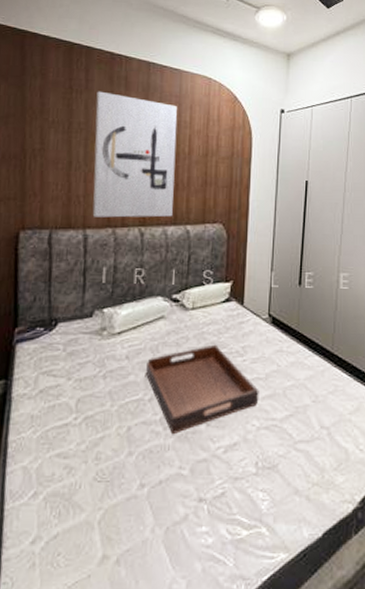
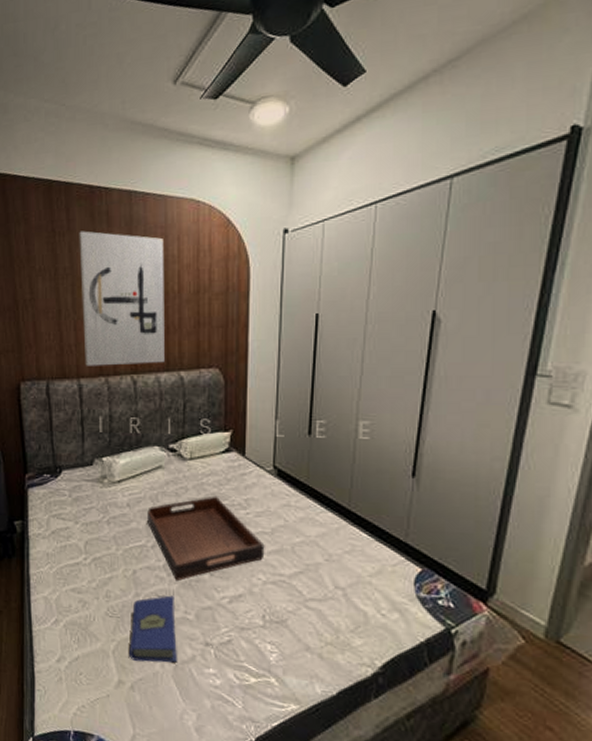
hardcover book: none [116,451,170,529] -> present [128,595,178,663]

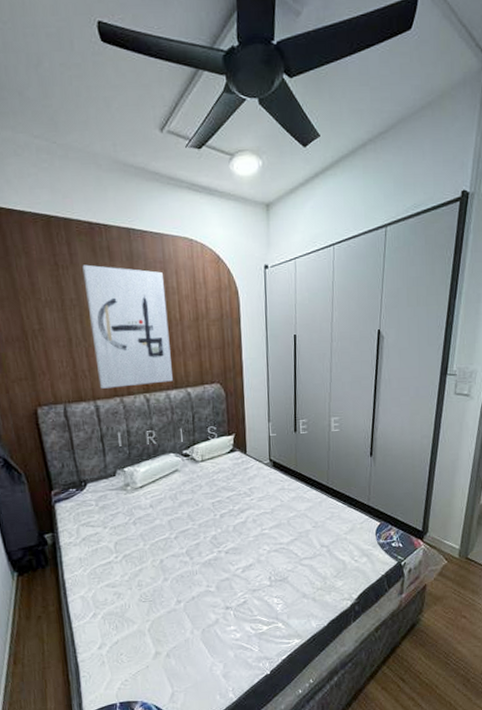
hardcover book: present [128,595,178,663] -> none [162,574,205,633]
serving tray: present [147,495,265,582] -> none [169,488,268,563]

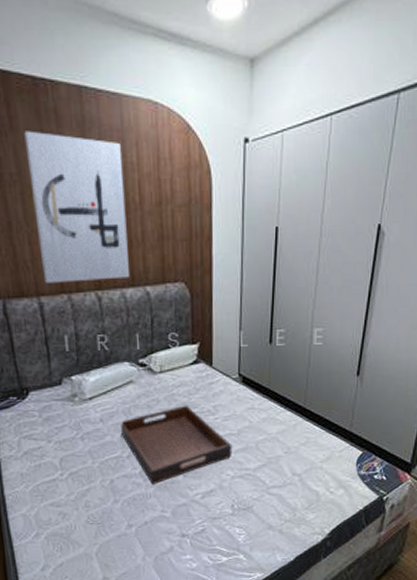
serving tray: none [169,488,268,563] -> present [121,405,232,485]

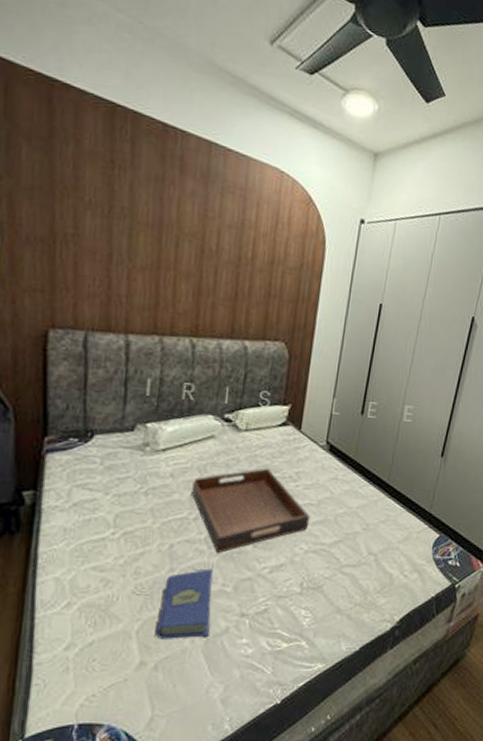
wall art: present [24,130,129,283] -> none [136,170,241,330]
hardcover book: none [111,498,158,558] -> present [155,568,213,639]

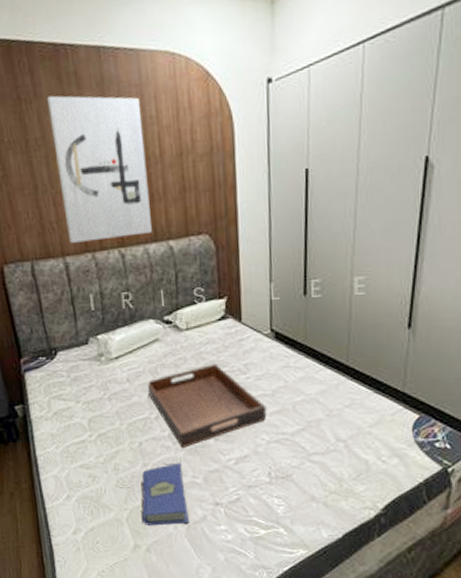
wall art: none [136,170,241,330] -> present [47,95,152,243]

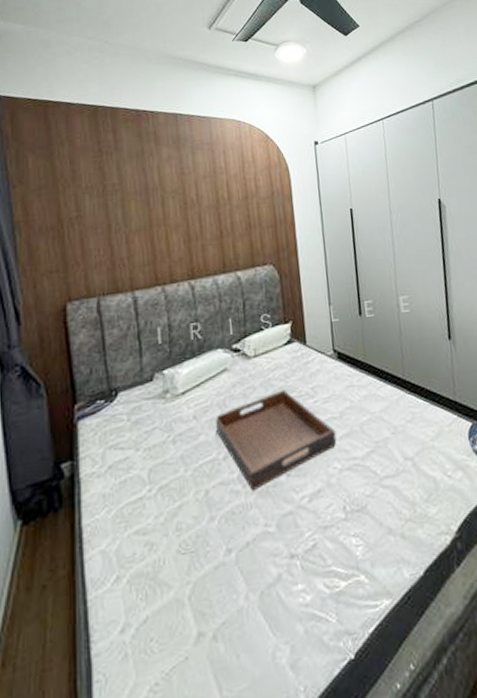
wall art: present [47,95,152,243] -> none [127,149,221,278]
hardcover book: present [141,462,190,526] -> none [207,509,264,602]

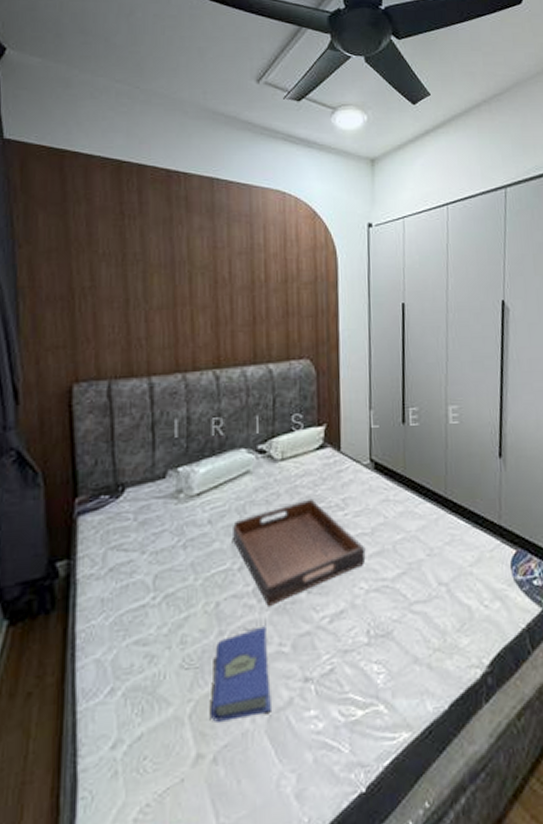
hardcover book: none [207,509,264,602] -> present [209,626,273,722]

